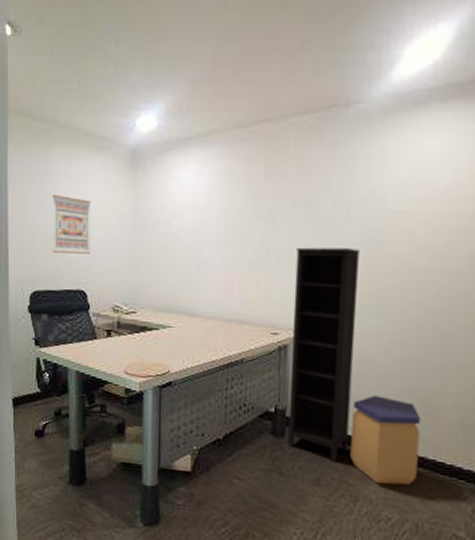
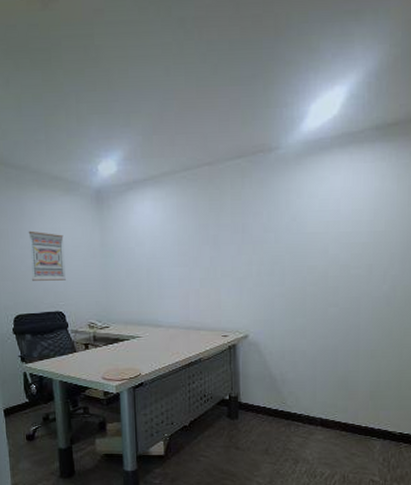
bookcase: present [287,247,361,462] -> none [238,264,288,434]
trash can: present [350,395,421,485] -> none [290,378,342,448]

